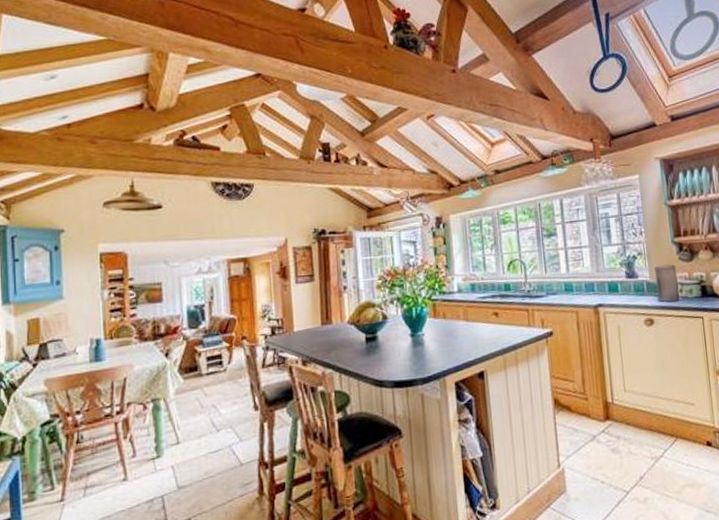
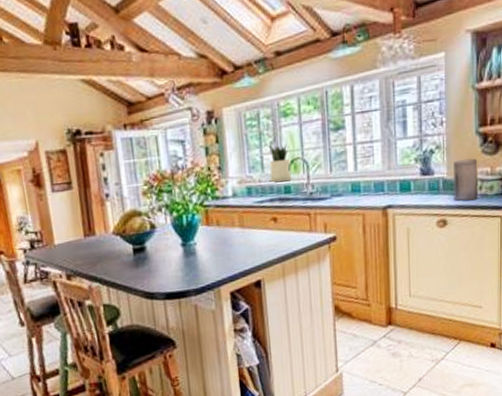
planter: none [490,247,512,281] -> present [269,144,293,183]

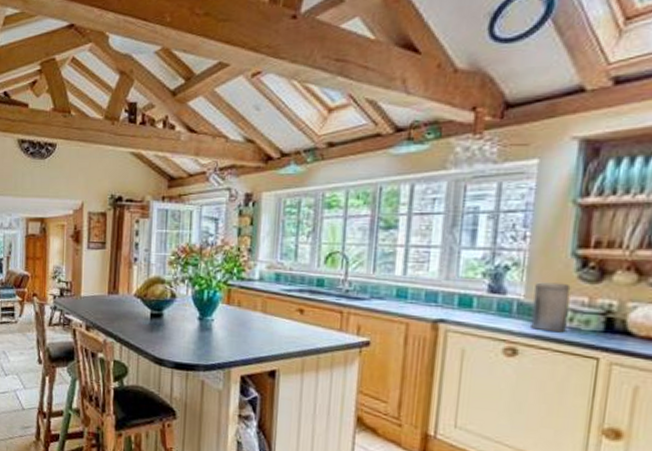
planter: present [269,144,293,183] -> none [301,236,329,275]

